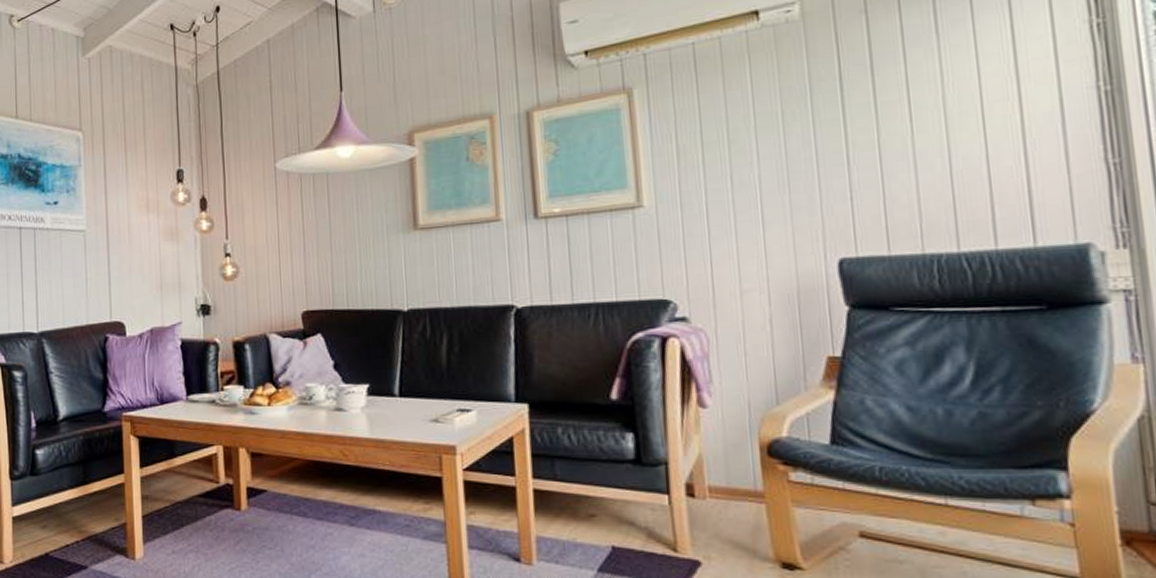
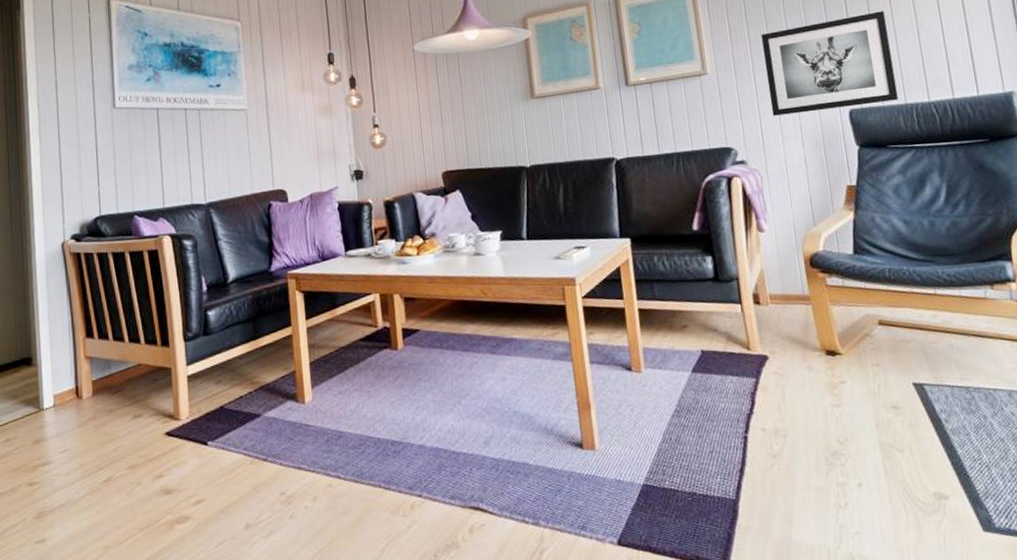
wall art: none [720,130,913,263] -> present [760,11,898,116]

